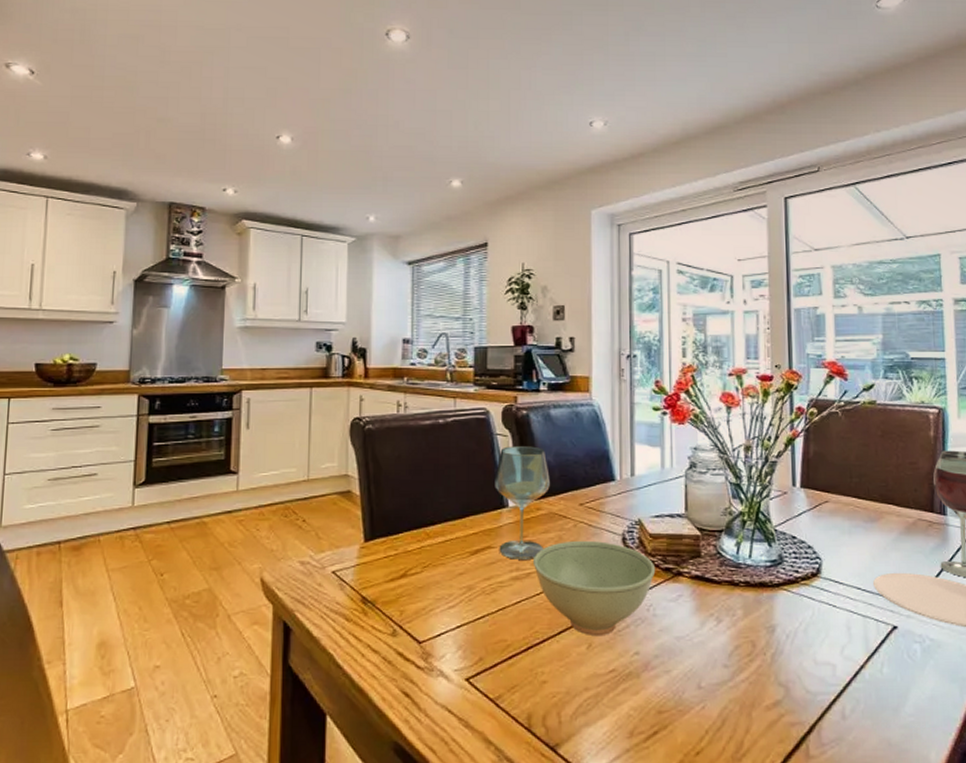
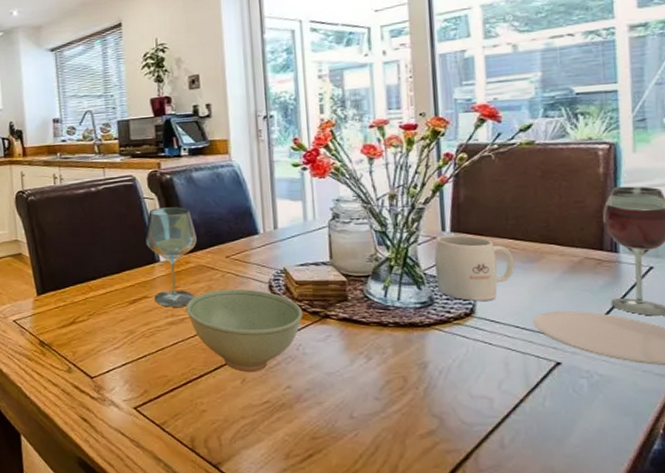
mug: none [785,490,857,560] -> present [434,234,515,301]

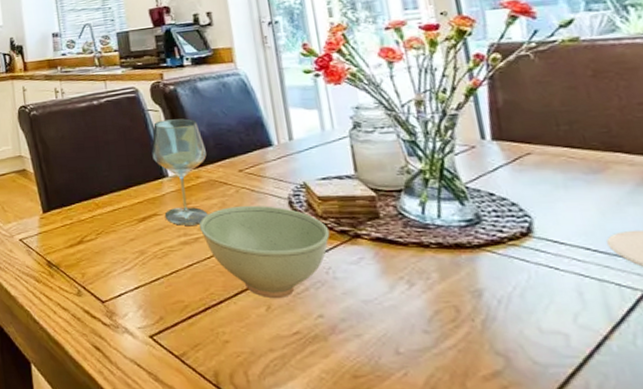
mug: present [434,234,515,301] -> none [475,143,575,218]

